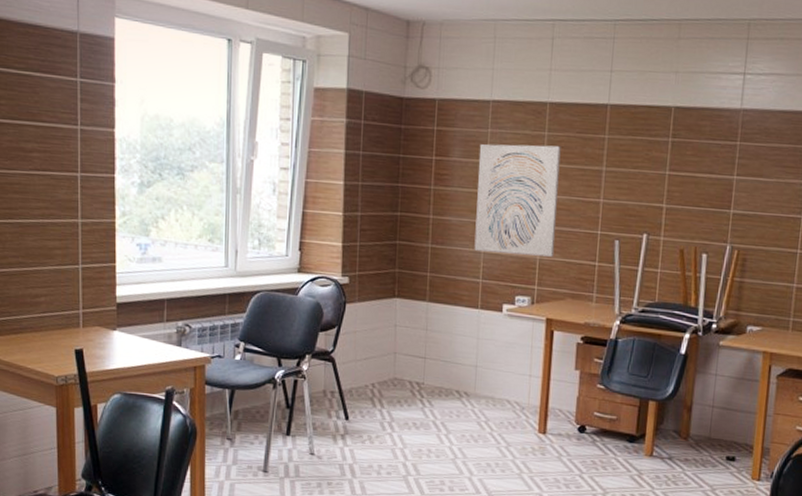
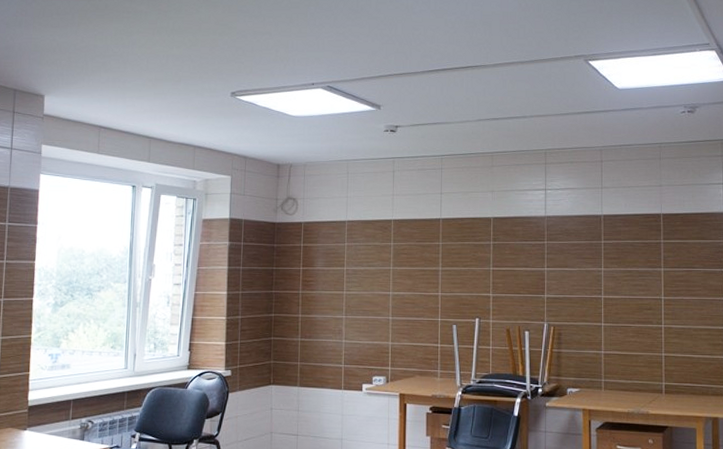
wall art: present [474,143,561,257] -> none [337,253,405,342]

